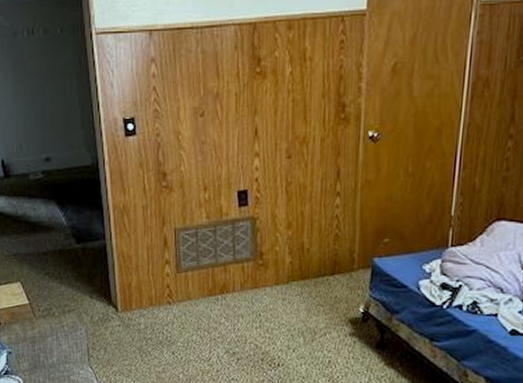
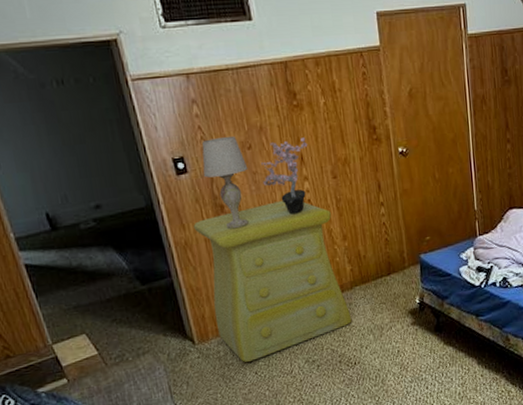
dresser: none [133,176,283,340] -> present [193,201,352,362]
table lamp: none [152,101,197,198] -> present [202,137,249,228]
potted plant: none [210,109,265,192] -> present [261,137,308,215]

